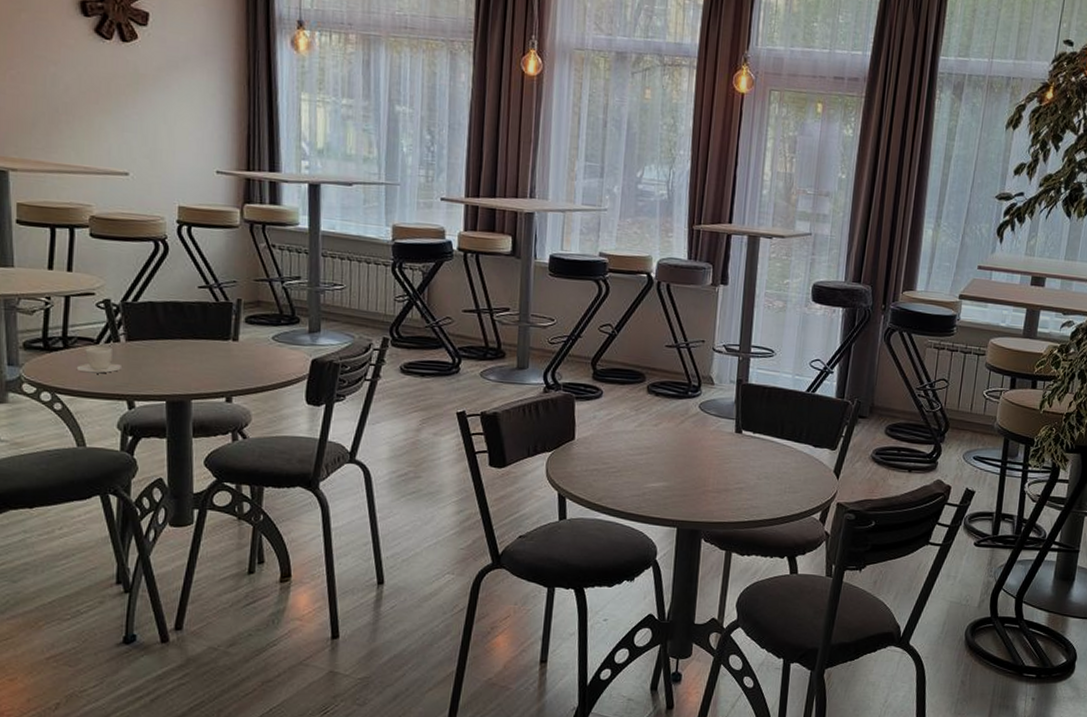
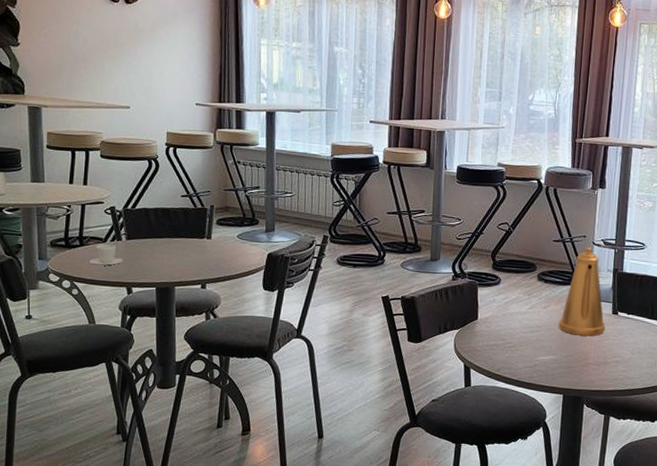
coffee pot: none [671,353,728,459] -> present [558,246,606,336]

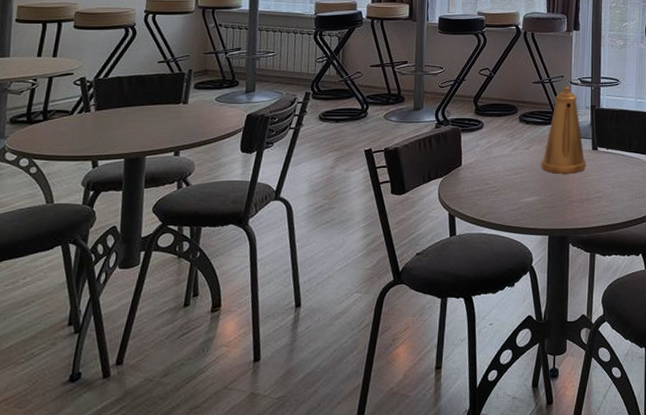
teacup: present [89,244,124,266] -> none [52,116,91,140]

